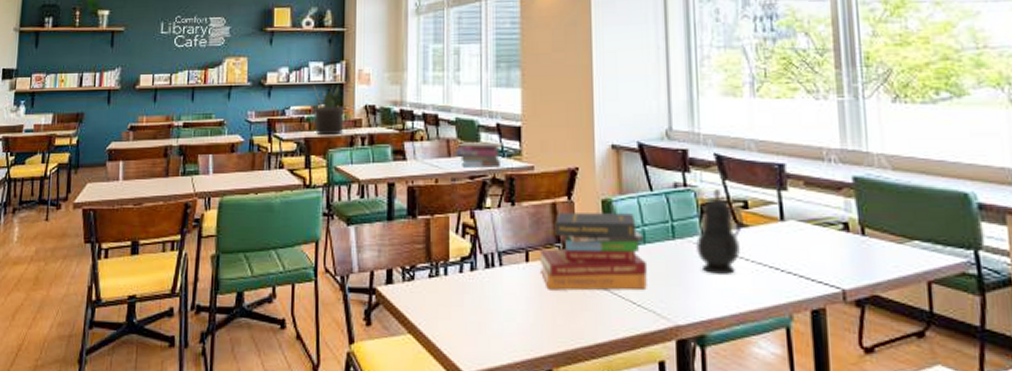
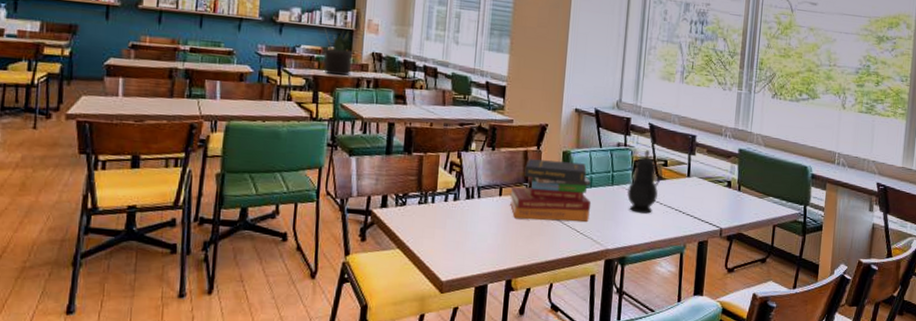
books: present [457,141,502,169] -> none [451,93,489,118]

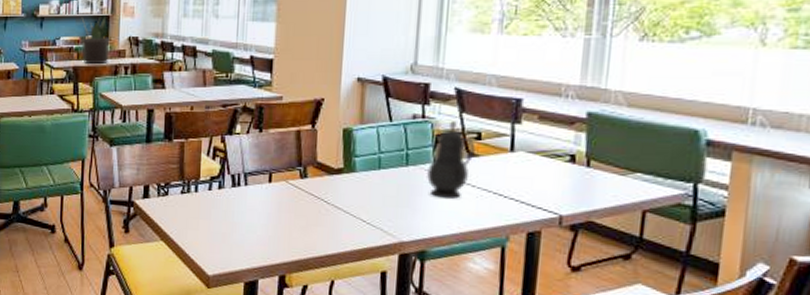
books: present [510,159,592,222] -> none [281,139,380,210]

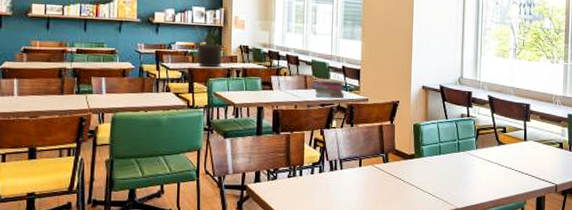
books: none [212,72,254,98] -> present [312,78,345,99]
coffeepot: present [426,121,475,199] -> none [471,119,503,175]

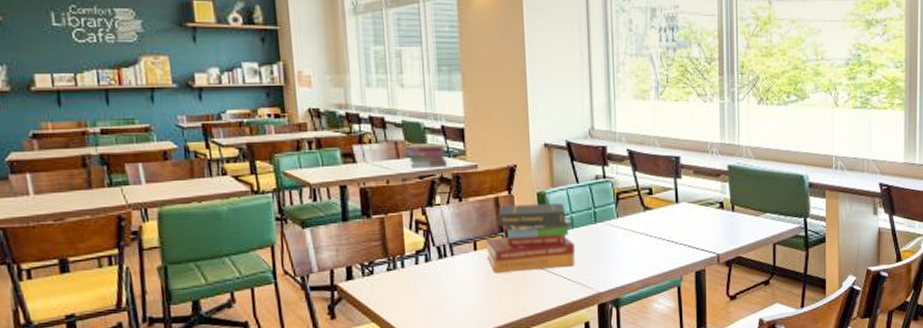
planter: present [196,26,223,67] -> none [249,87,289,139]
books: none [369,132,441,186] -> present [485,203,576,273]

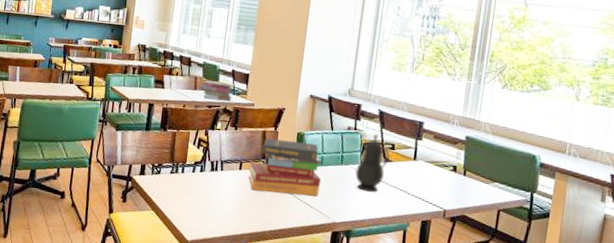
coffeepot: none [612,179,649,249] -> present [354,134,390,192]

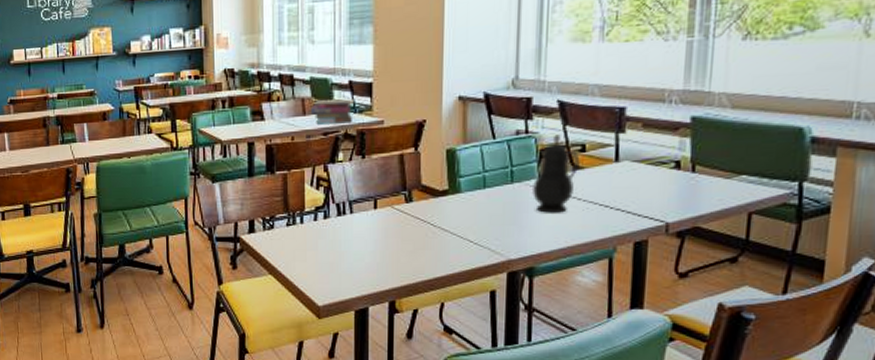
books: present [248,138,322,197] -> none [386,161,486,233]

